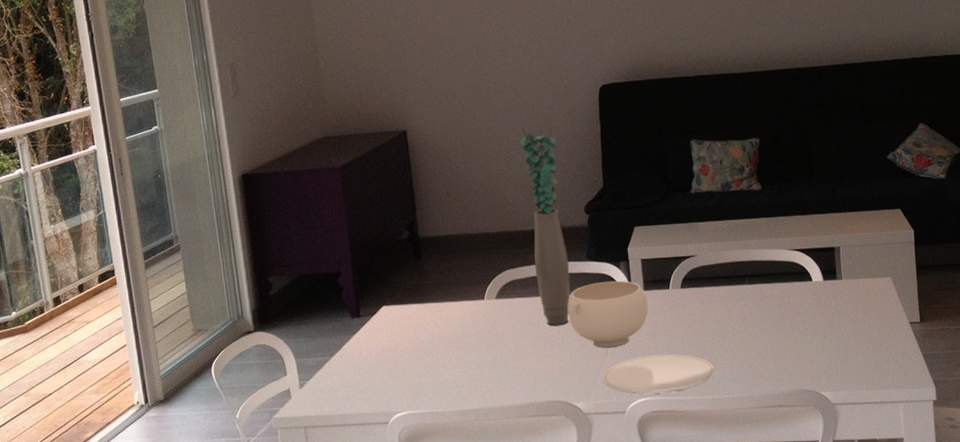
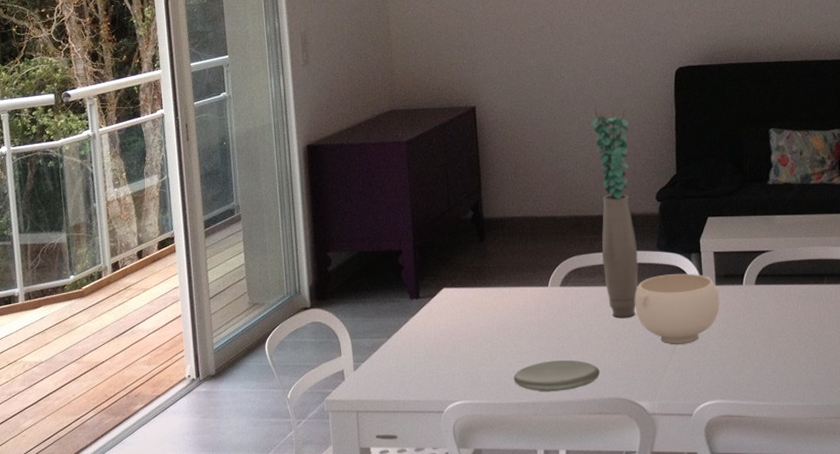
plate: none [454,367,537,399] -> present [513,359,600,391]
plate: present [602,354,715,394] -> none [669,354,789,397]

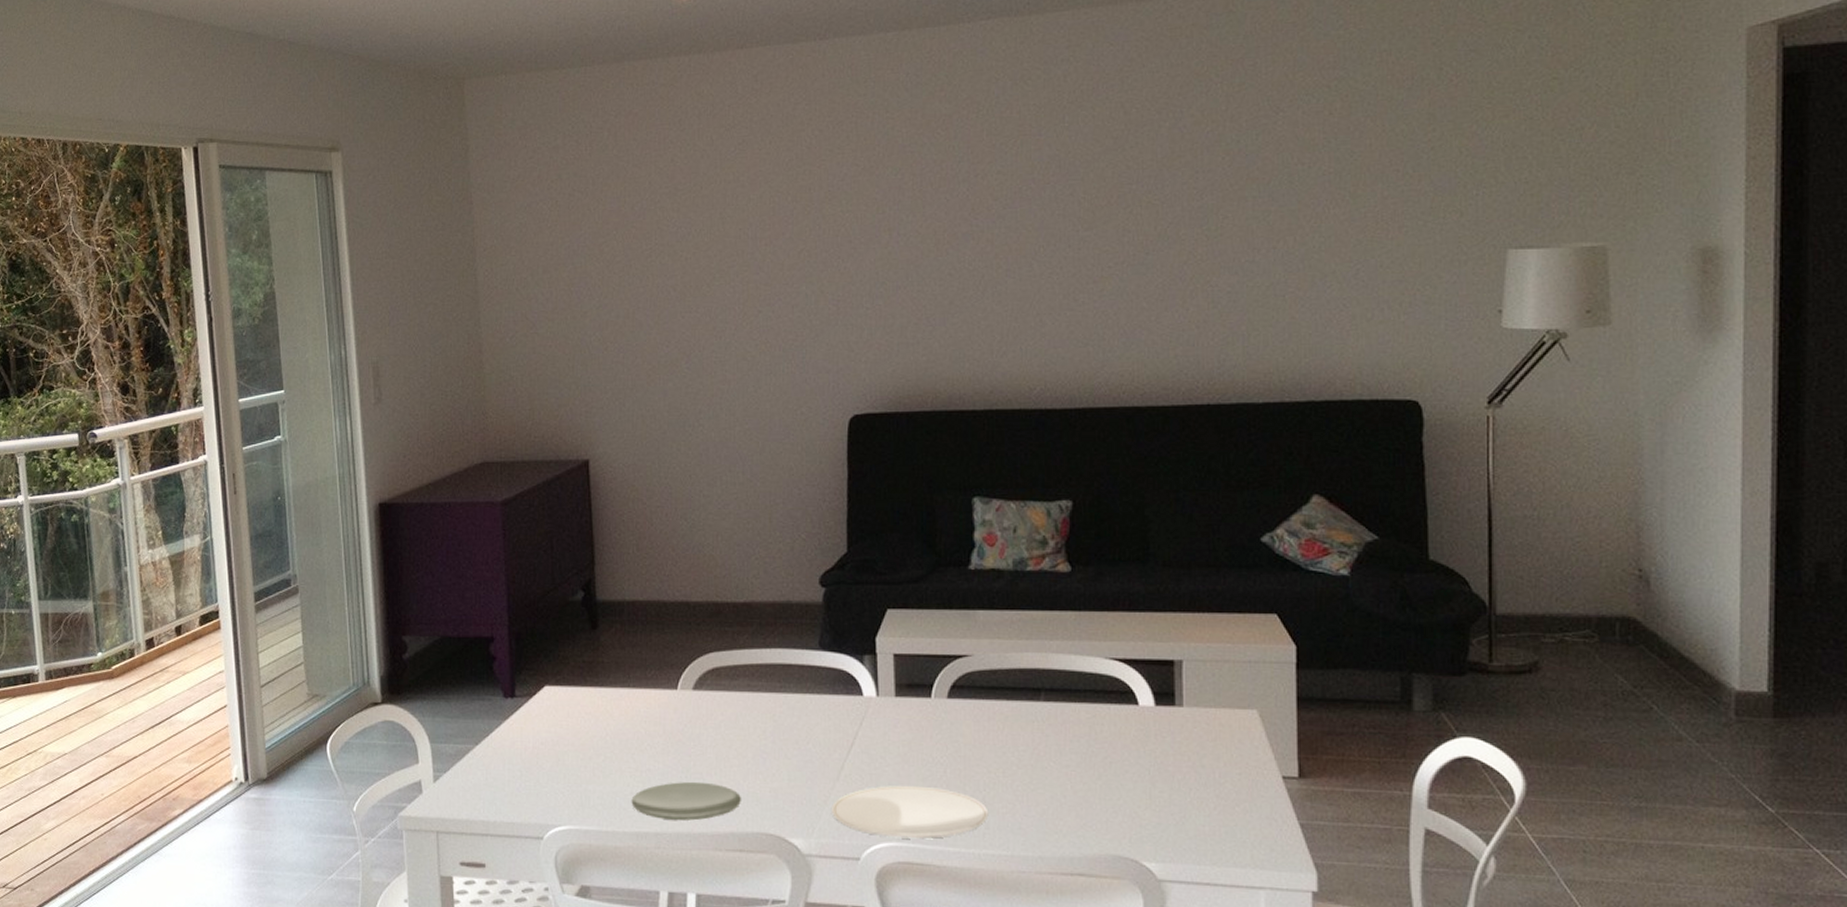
vase: present [592,107,639,319] -> none [738,464,794,734]
bowl: present [635,273,720,344] -> none [788,679,900,770]
plate: none [669,354,789,397] -> present [831,785,989,839]

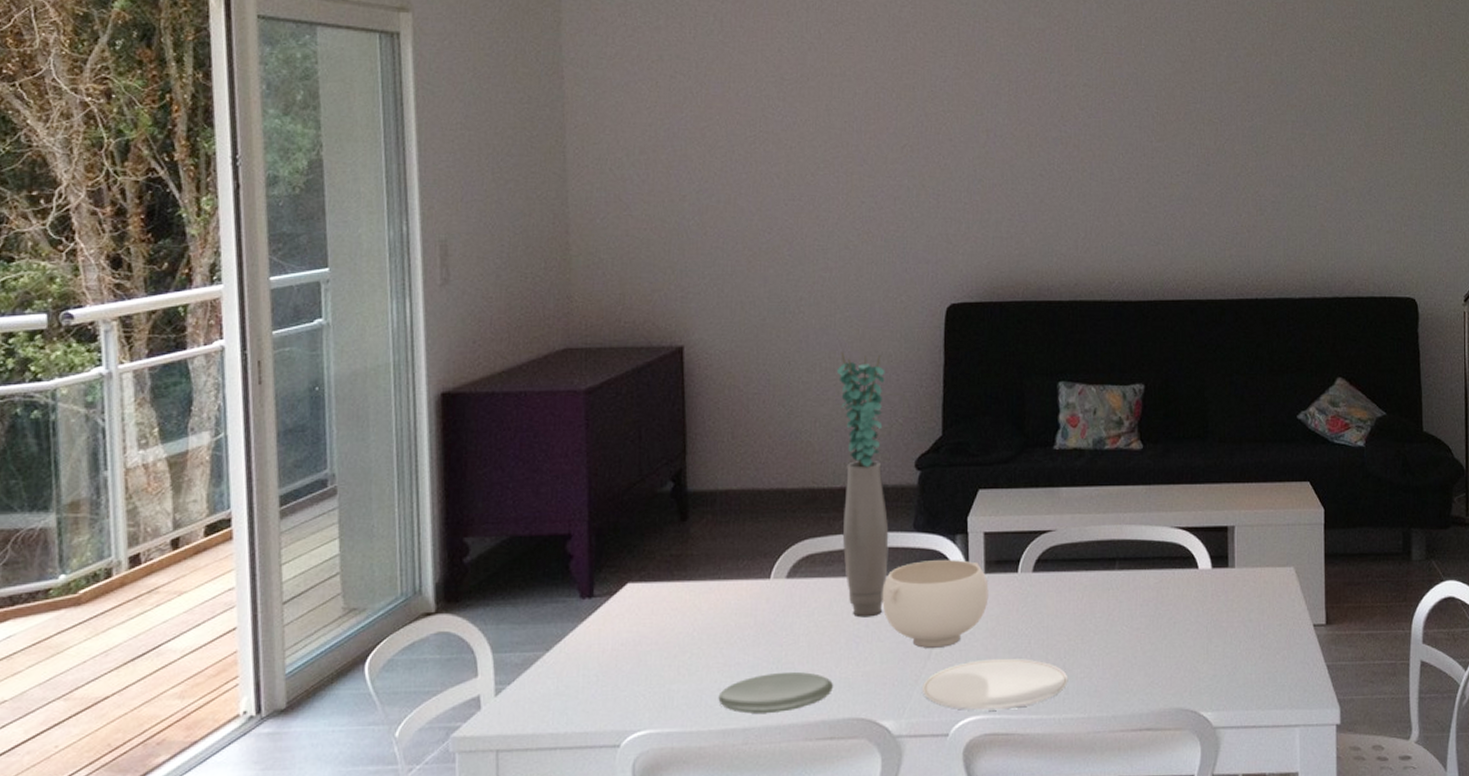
vase: none [738,464,794,734] -> present [837,351,889,618]
bowl: none [788,679,900,770] -> present [882,559,989,648]

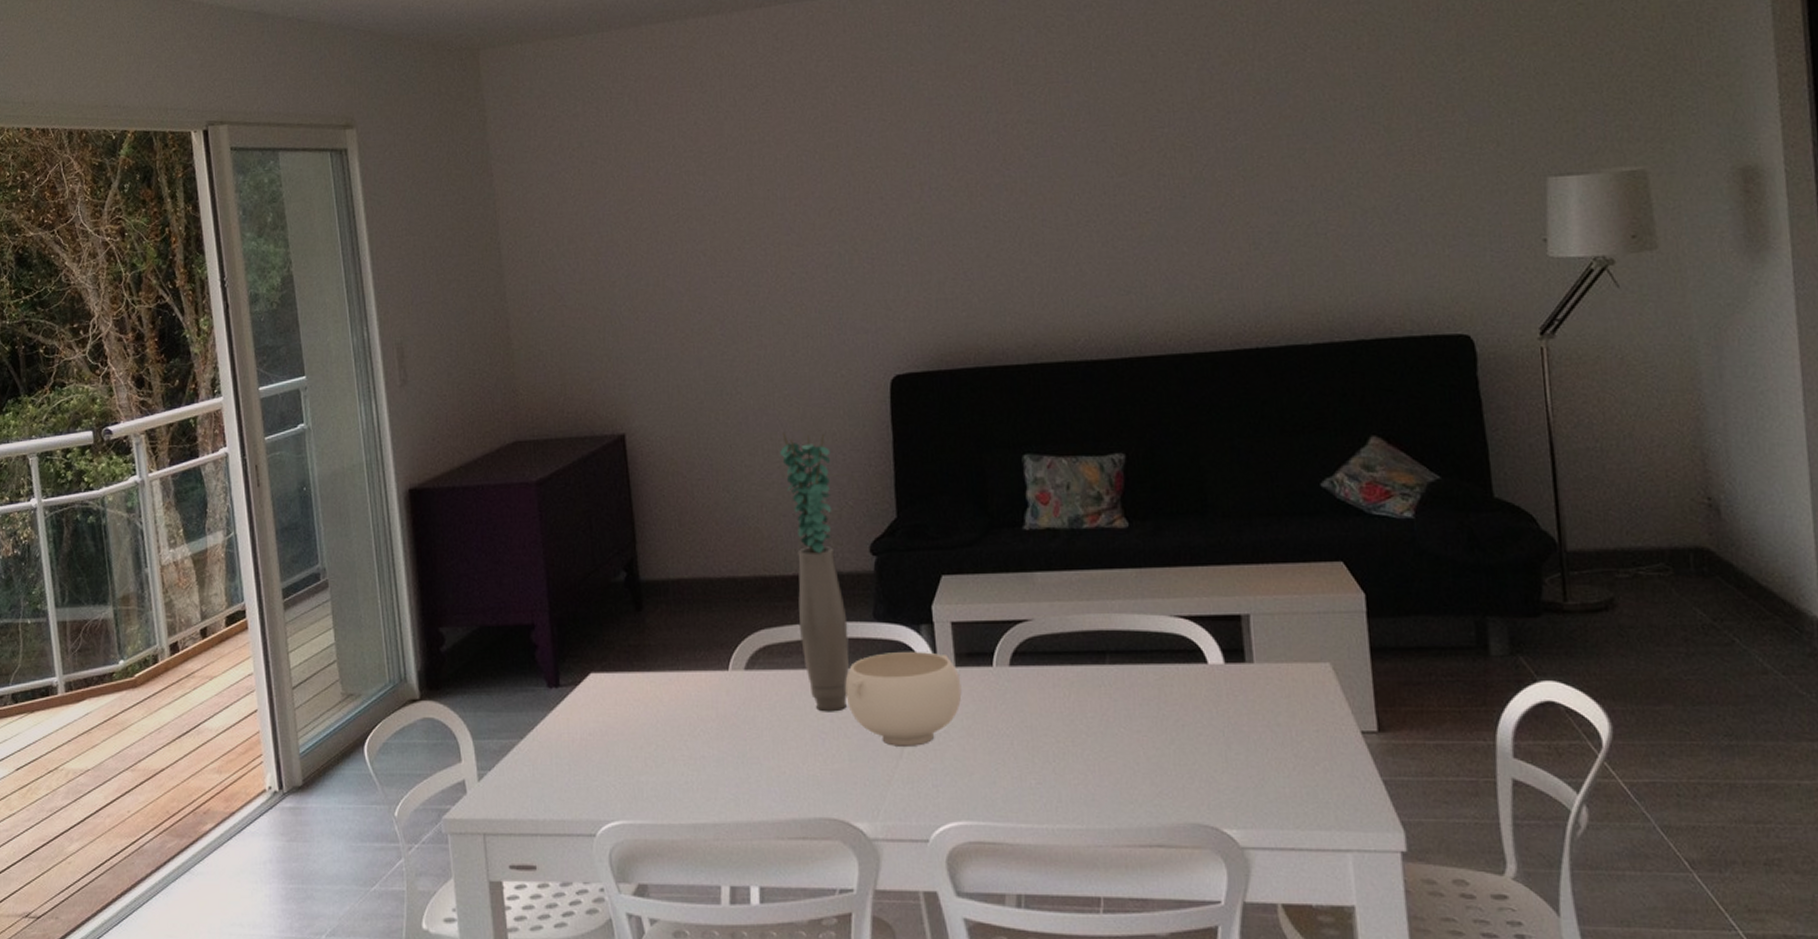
plate: present [718,671,833,714] -> none [686,767,801,809]
plate: present [921,658,1068,711] -> none [895,760,1060,817]

